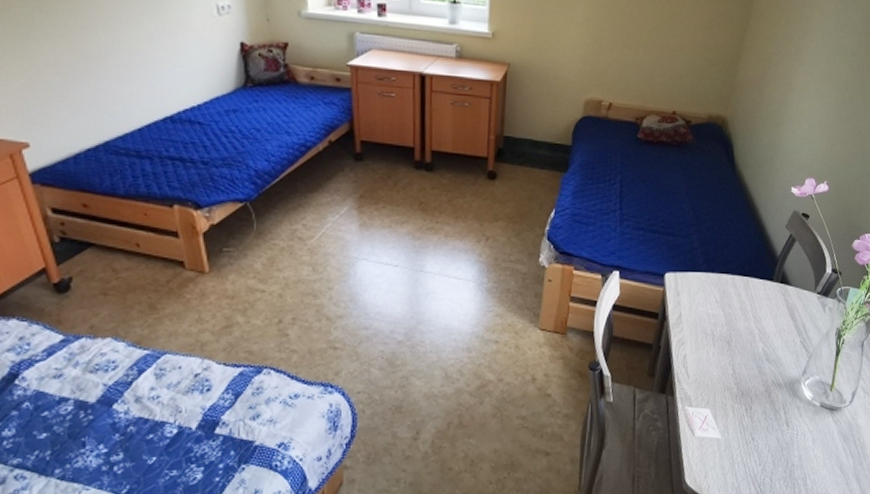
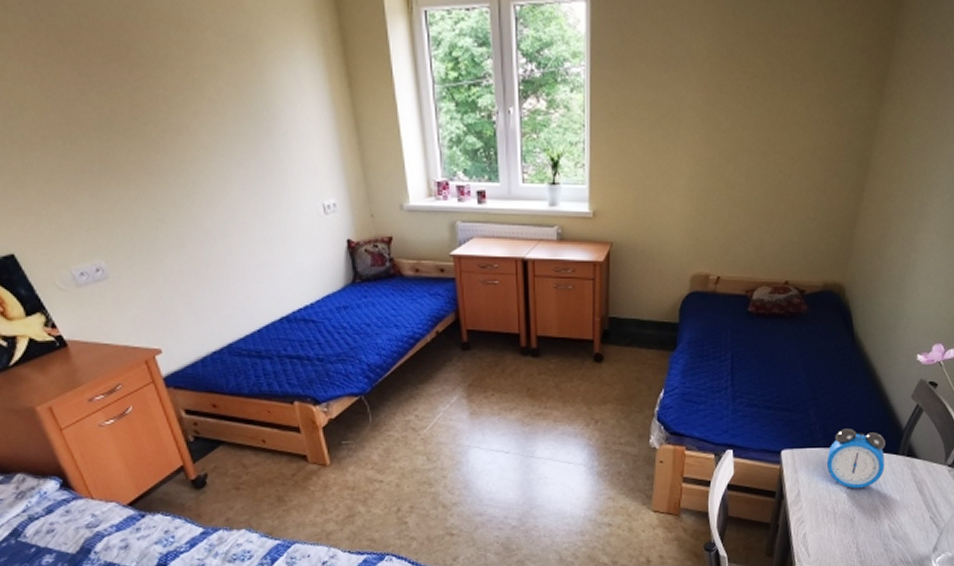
alarm clock: none [707,255,762,314] -> present [826,429,886,490]

